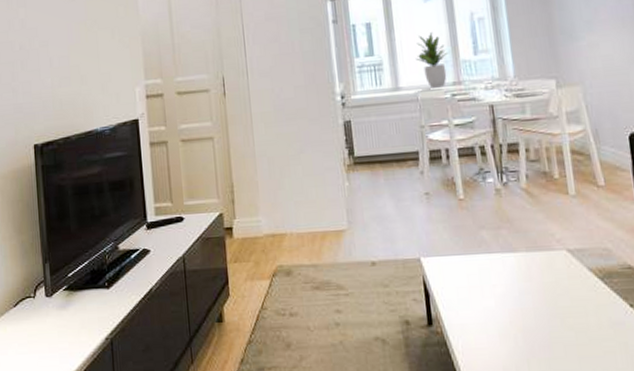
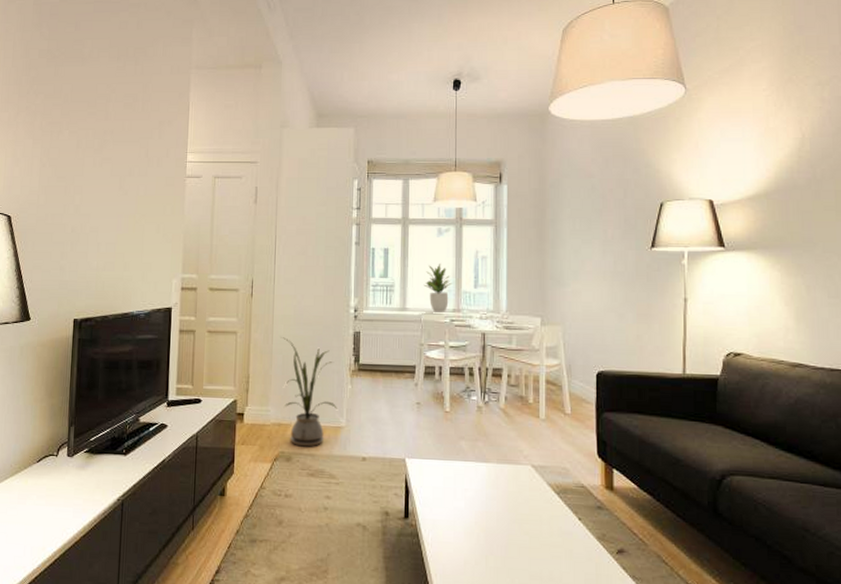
house plant: none [262,137,336,258] -> present [280,337,337,447]

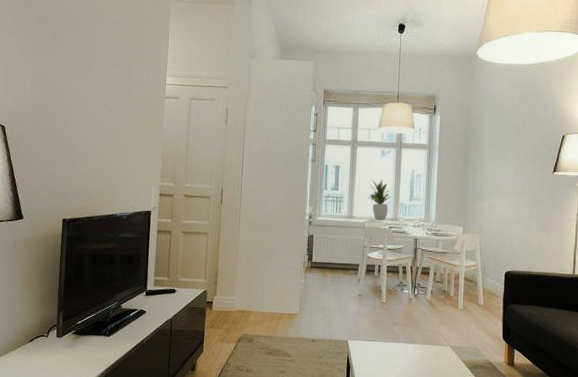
house plant: present [280,337,337,447] -> none [245,238,292,331]

